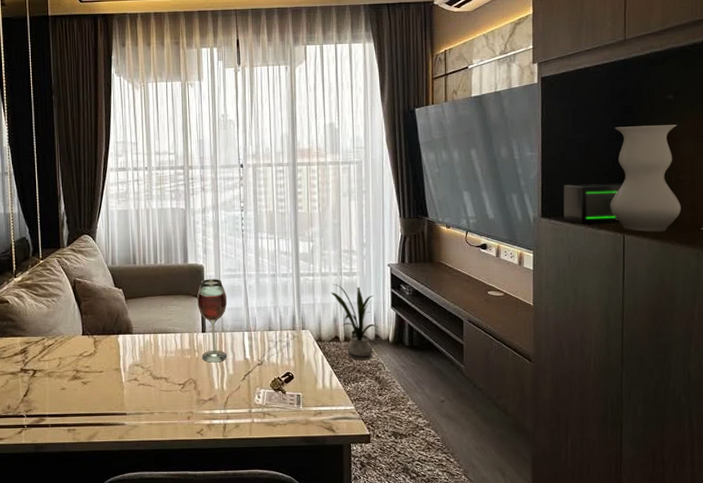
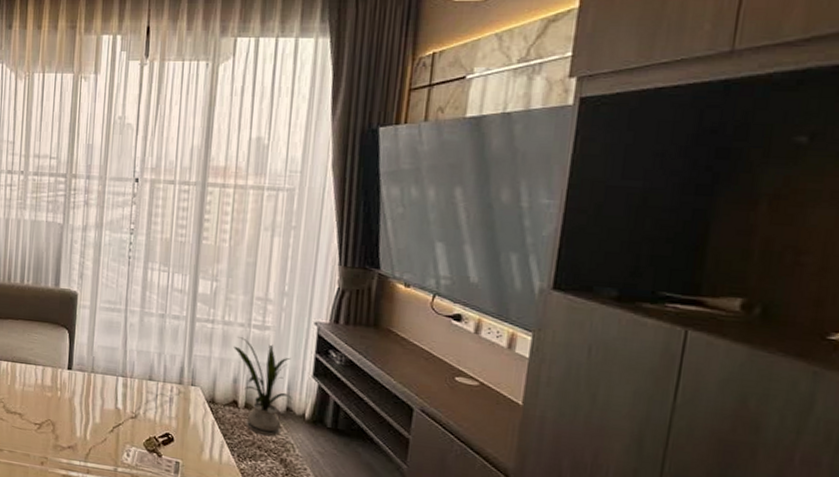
wineglass: present [197,279,228,363] -> none [64,308,102,407]
speaker: present [563,183,623,225] -> none [588,249,696,313]
vase: present [610,125,682,232] -> none [668,176,807,334]

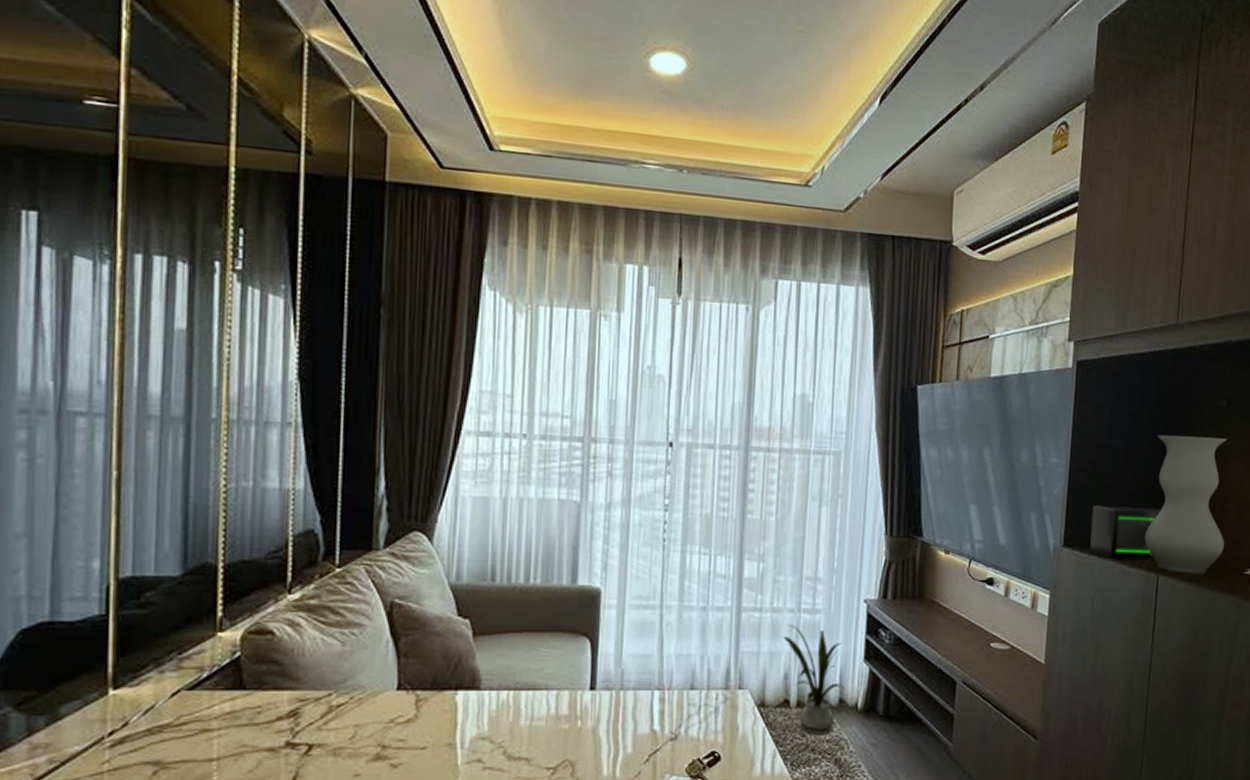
speaker: none [588,249,696,313] -> present [1090,505,1161,561]
vase: none [668,176,807,334] -> present [1145,435,1227,574]

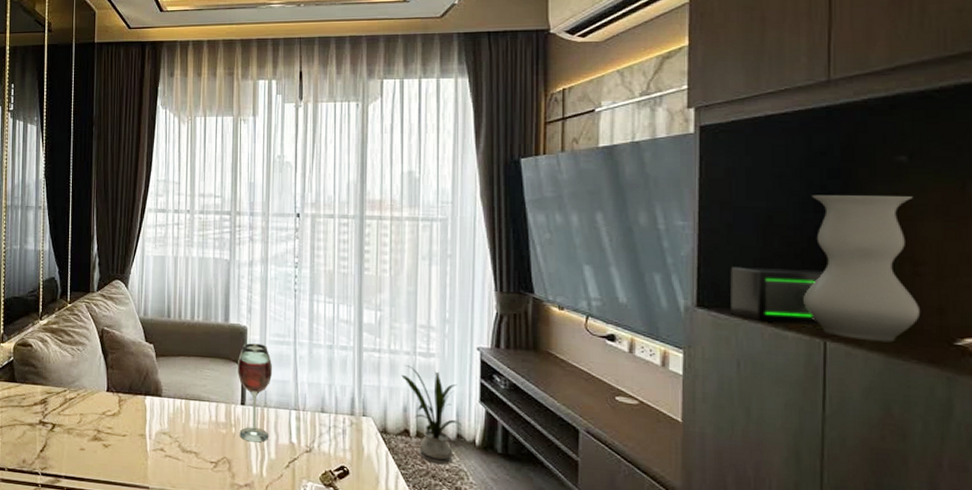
wineglass: none [586,609,633,736] -> present [238,343,273,443]

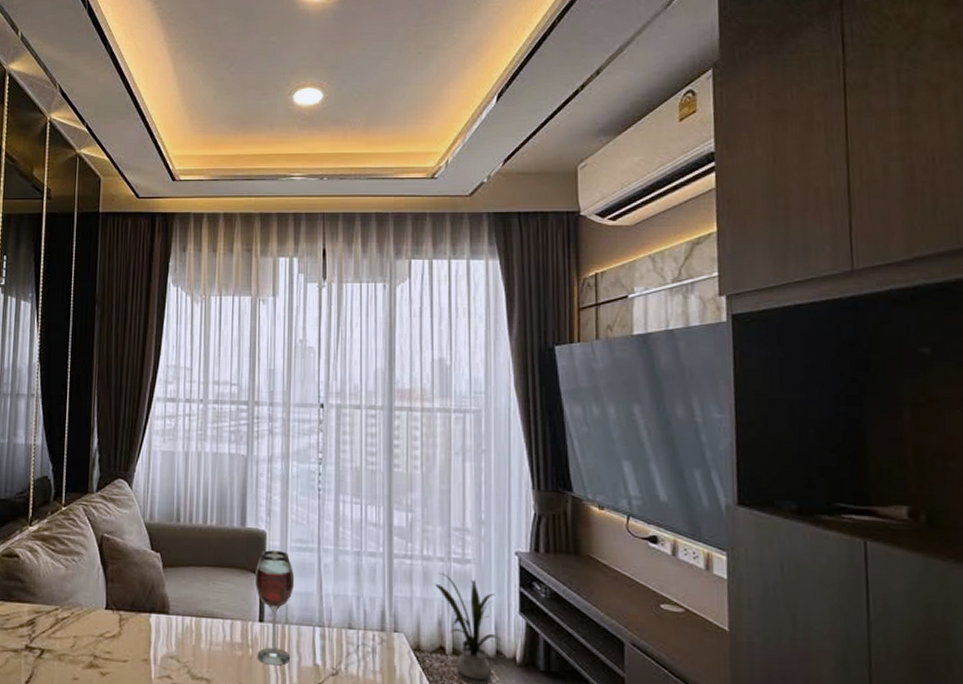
speaker: present [730,267,824,326] -> none [769,462,860,524]
vase: present [803,195,921,343] -> none [841,387,955,541]

